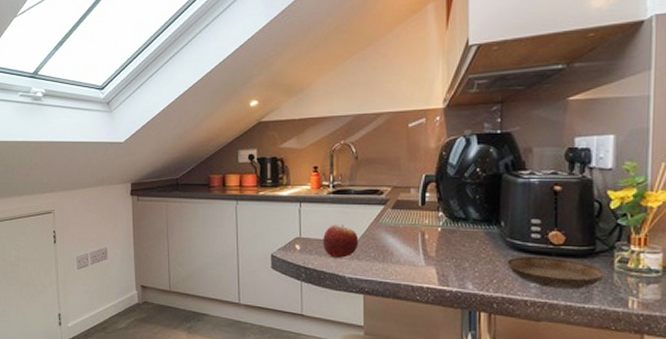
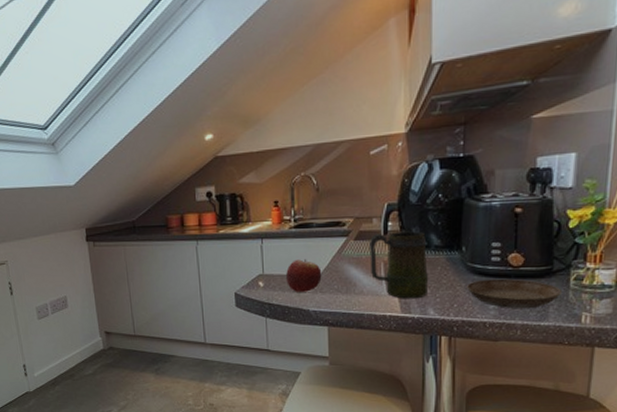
mug: none [406,203,467,272] -> present [368,231,429,299]

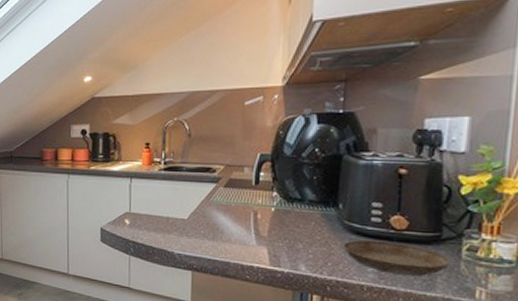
fruit: present [286,259,322,292] -> none [152,201,189,234]
mug: present [368,231,429,299] -> none [238,182,302,253]

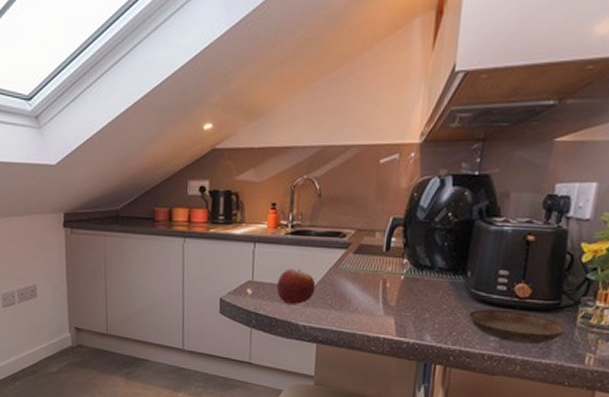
fruit: none [152,201,189,234] -> present [277,268,316,305]

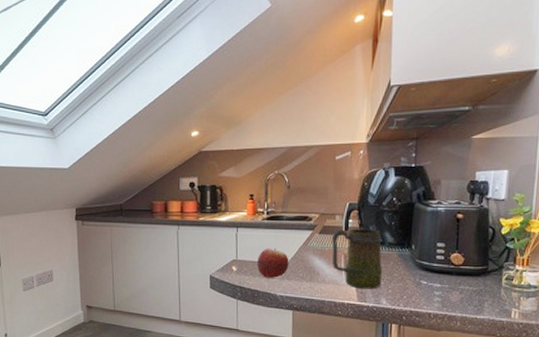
mug: none [368,249,430,323] -> present [331,228,383,289]
saucer: present [467,308,568,344] -> none [414,275,495,303]

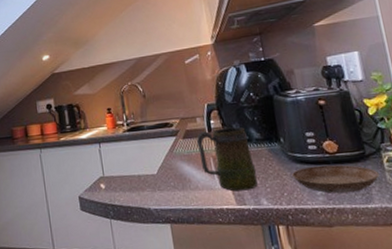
fruit: present [257,248,289,278] -> none [124,159,159,192]
saucer: none [414,275,495,303] -> present [291,164,379,194]

